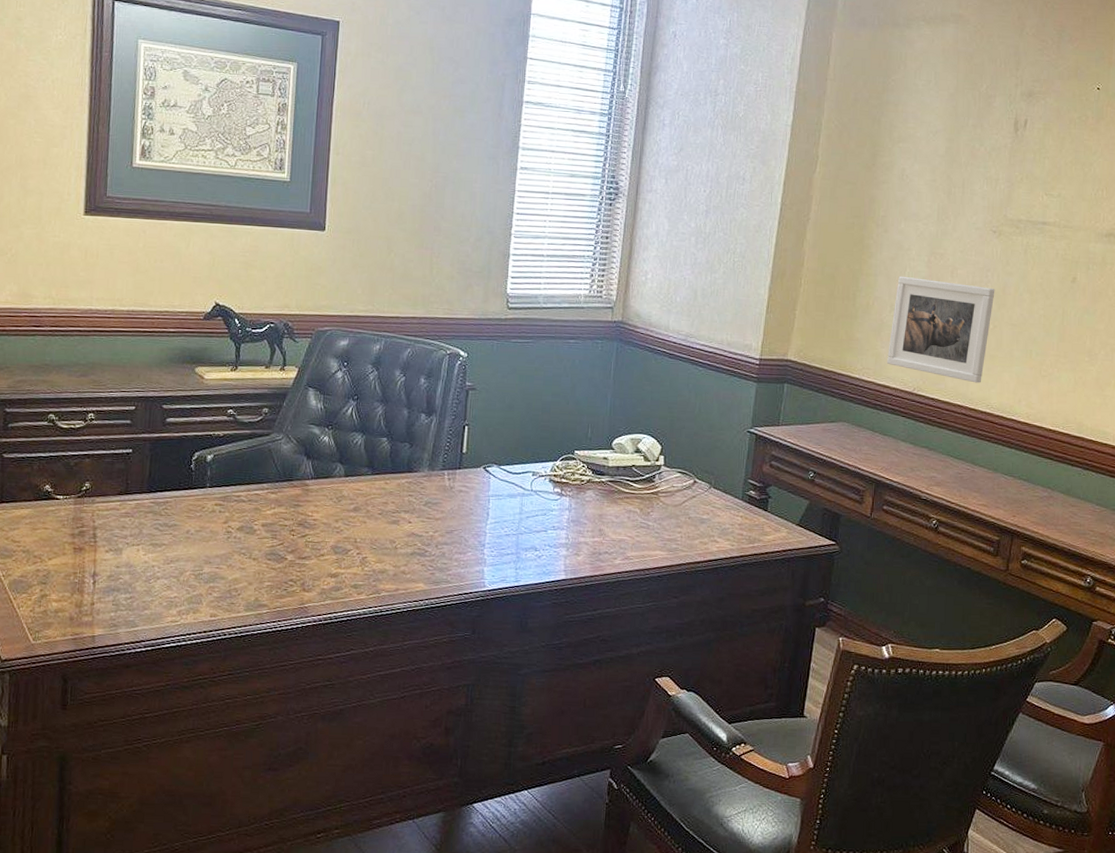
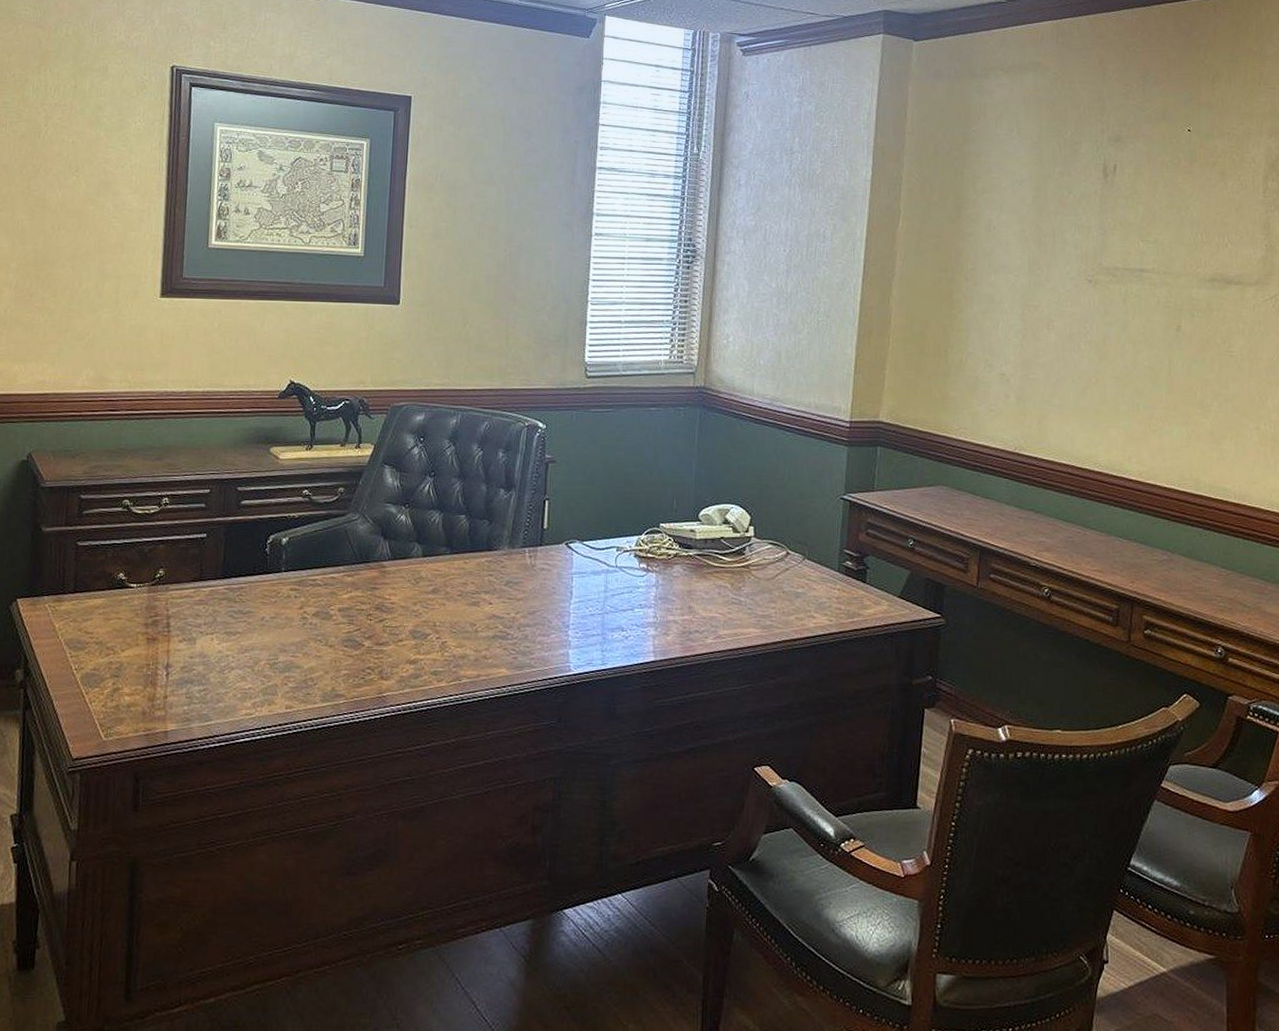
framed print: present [886,276,995,383] -> none [984,330,1095,440]

